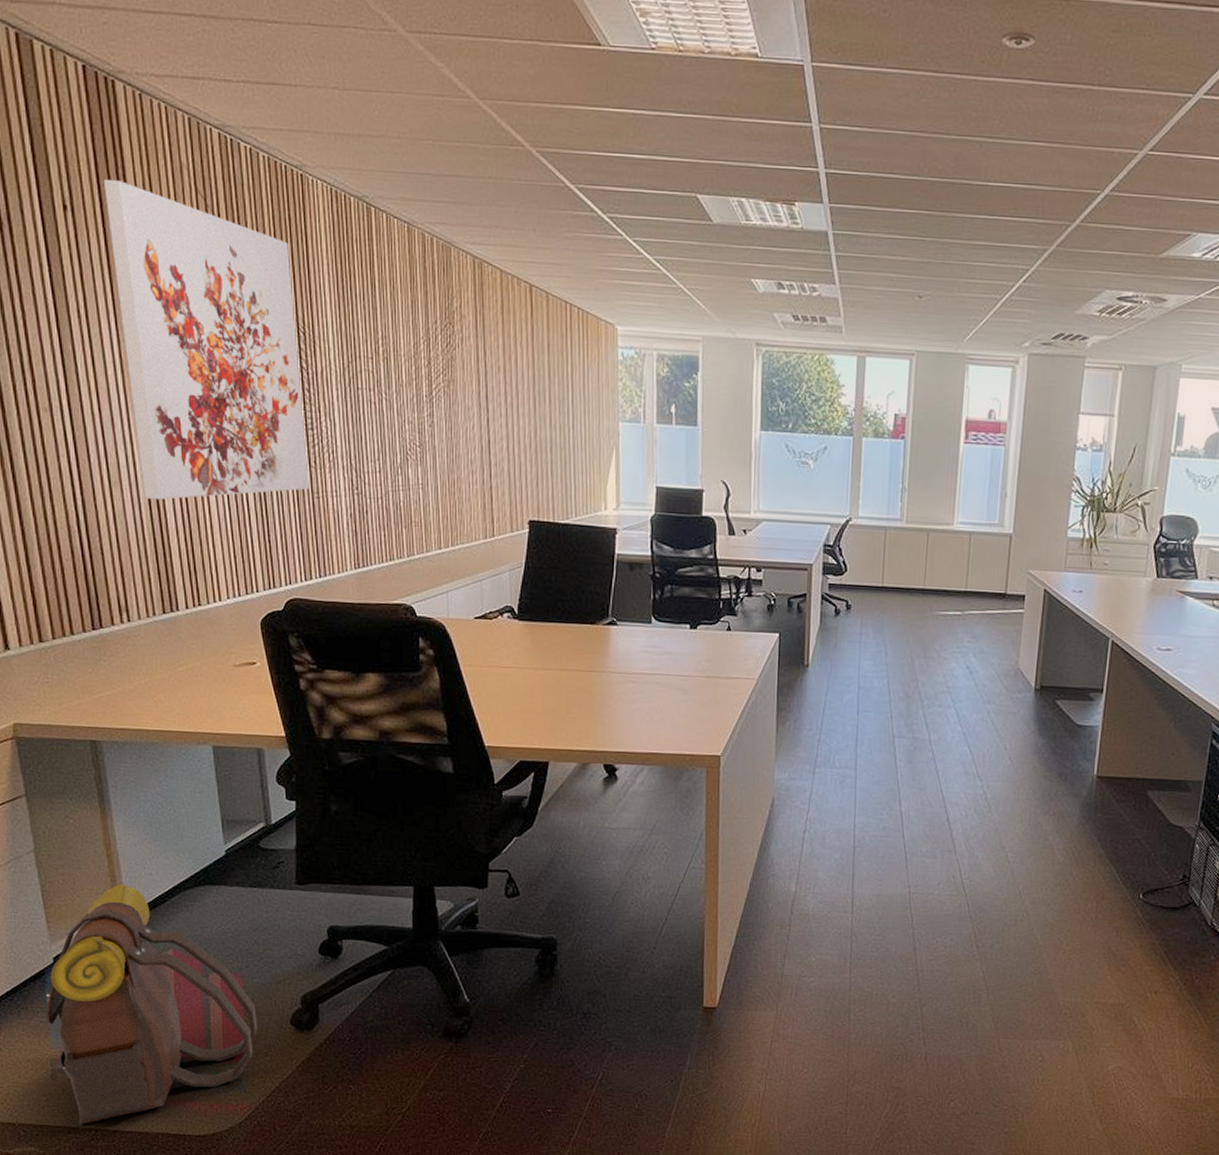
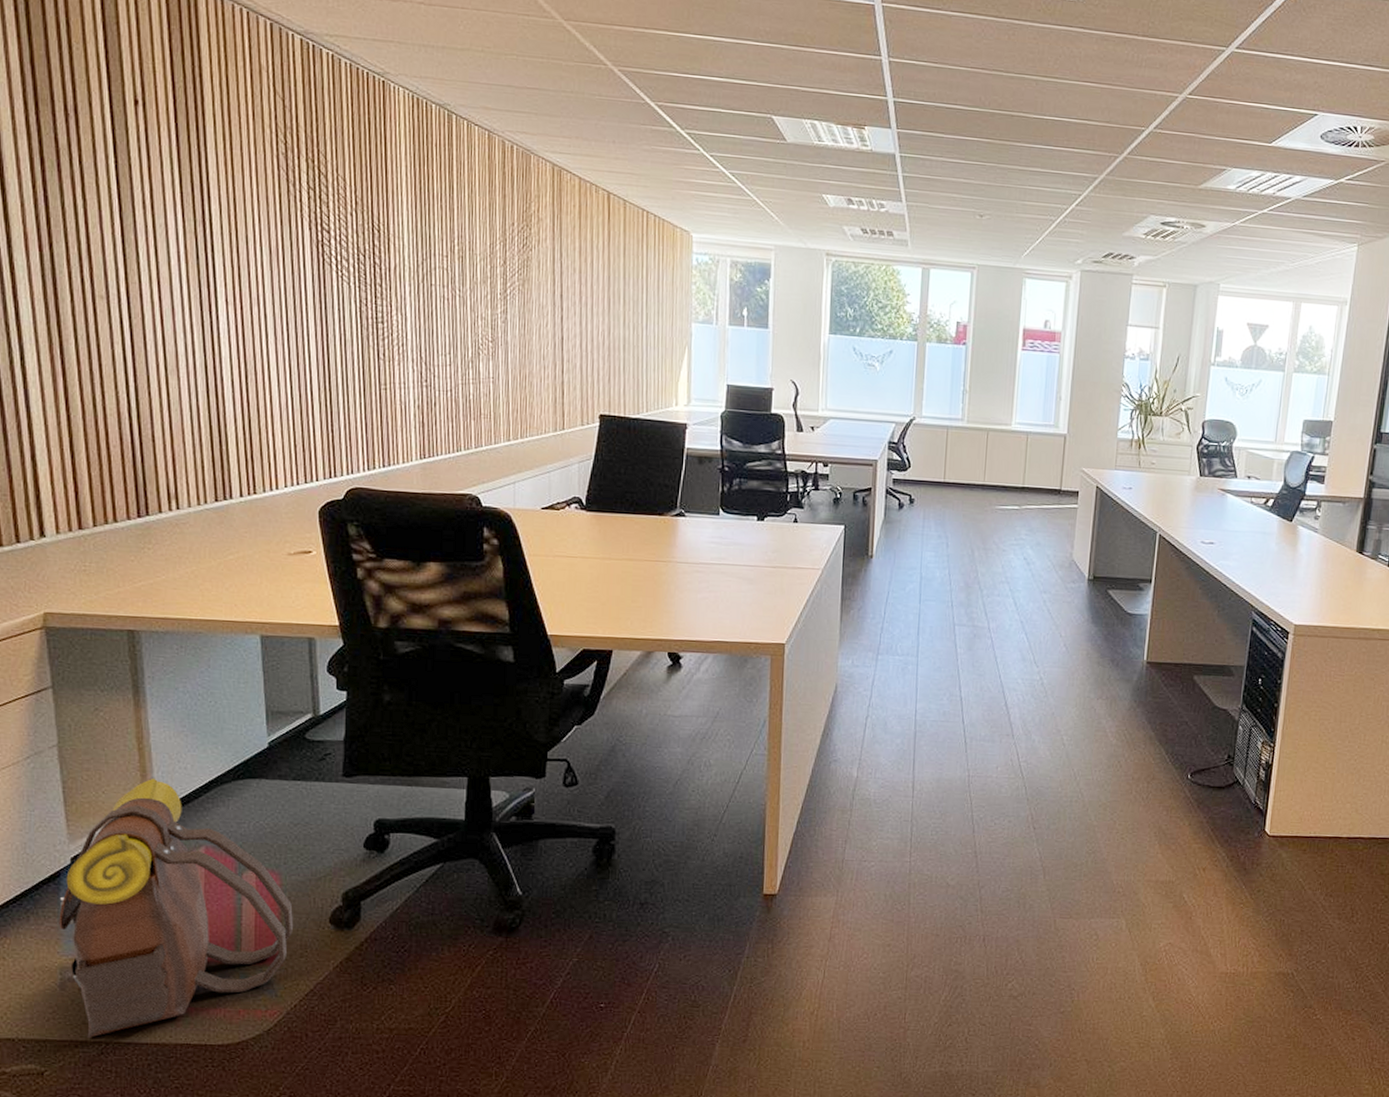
wall art: present [103,180,310,500] -> none [178,77,377,389]

